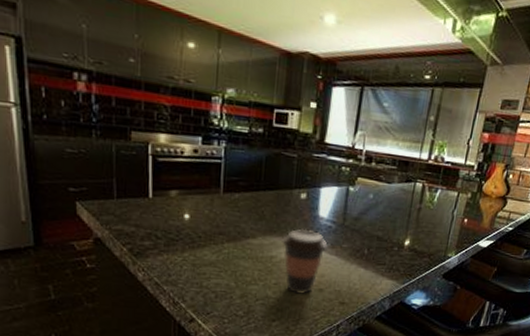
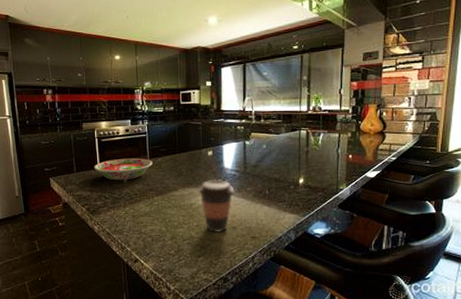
bowl: none [144,187,227,218] -> present [94,158,153,181]

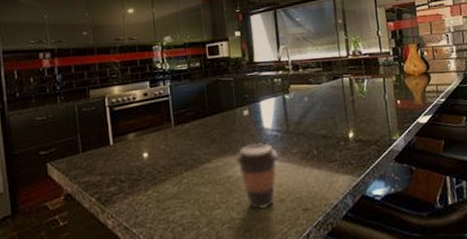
bowl: present [94,158,153,181] -> none [105,126,179,158]

